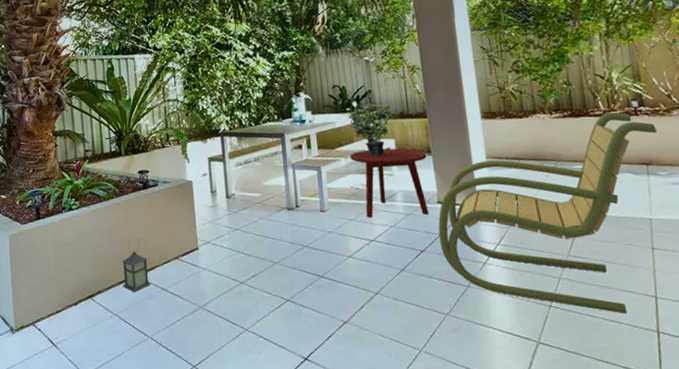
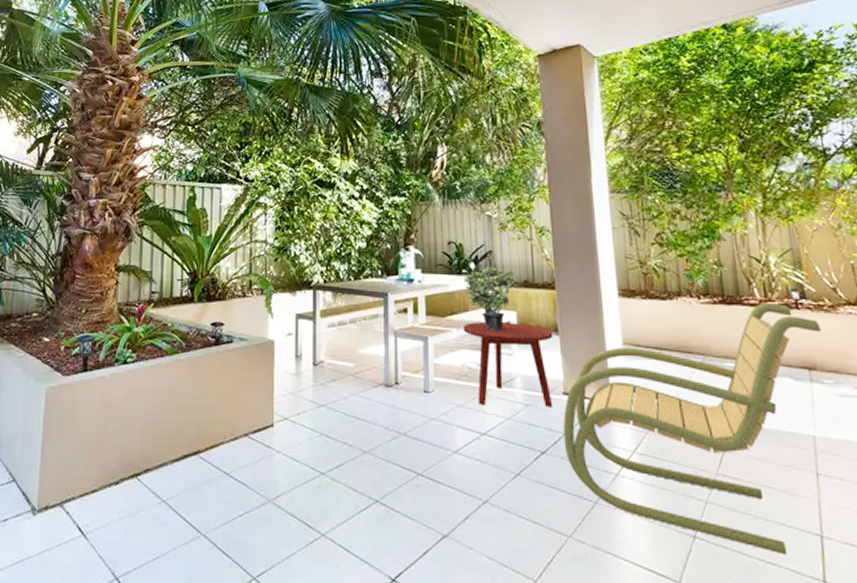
lantern: present [122,239,151,292] -> none [177,406,211,474]

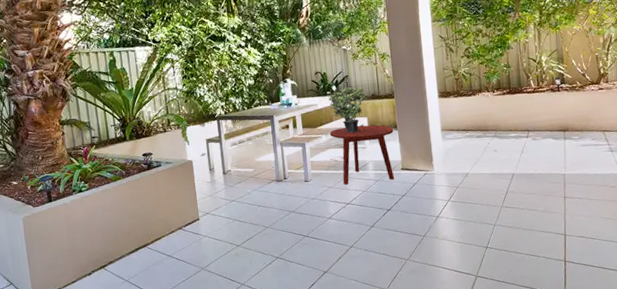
lounge chair: present [563,302,821,555] -> none [401,89,573,250]

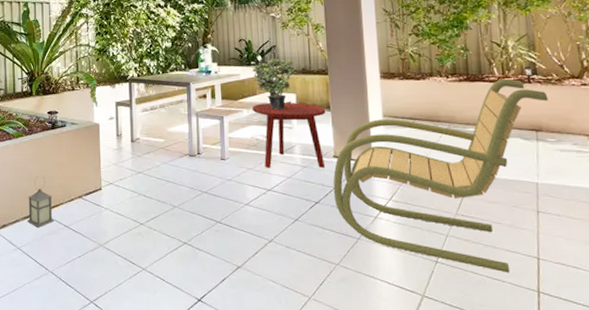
lantern: none [131,214,158,260] -> present [27,176,54,227]
lounge chair: none [401,89,573,250] -> present [333,78,548,273]

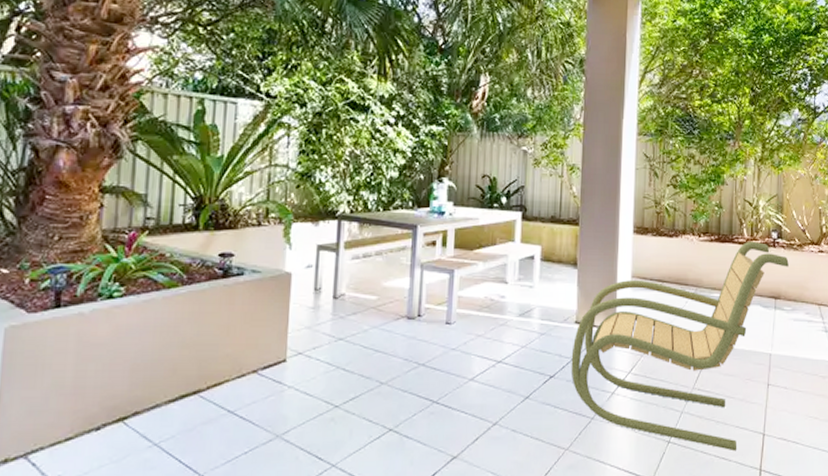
lantern: present [27,176,54,227] -> none [173,343,214,414]
potted plant: present [252,58,296,109] -> none [494,201,544,264]
side table: present [252,102,326,168] -> none [489,254,572,335]

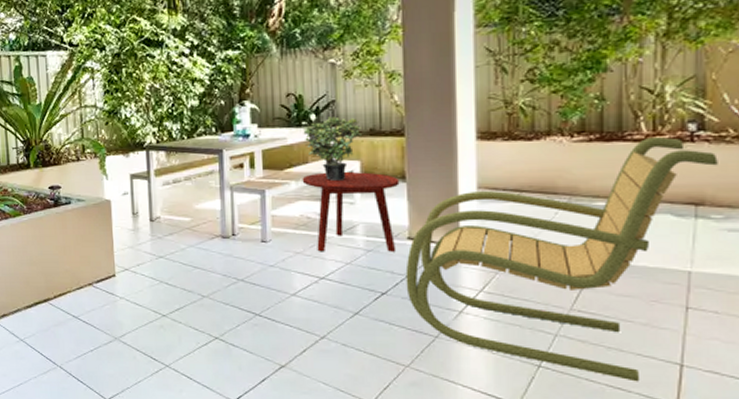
side table: none [489,254,572,335] -> present [302,171,400,252]
potted plant: none [494,201,544,264] -> present [303,116,362,181]

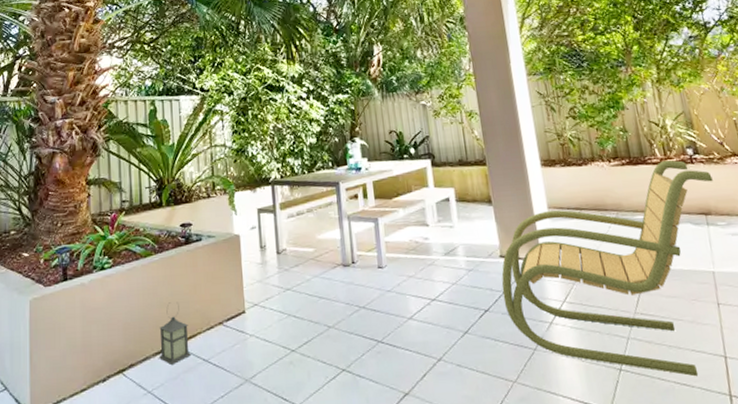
lantern: none [30,261,61,318] -> present [159,302,191,364]
side table: present [302,171,400,252] -> none [408,198,491,274]
potted plant: present [303,116,362,181] -> none [405,150,453,207]

